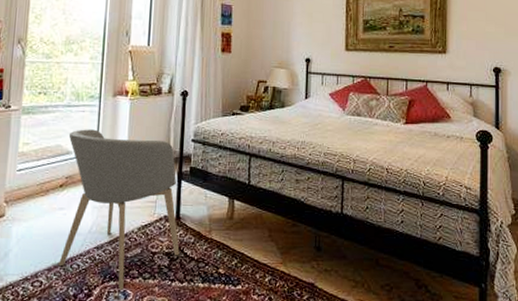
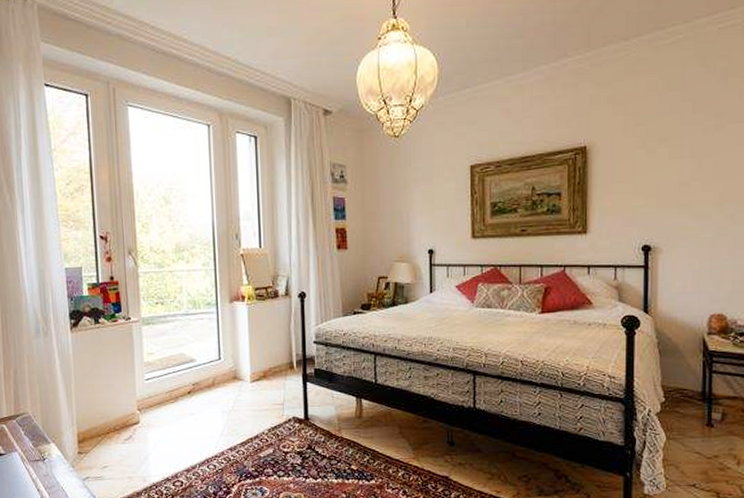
armchair: present [58,129,180,290] -> none [191,336,311,487]

